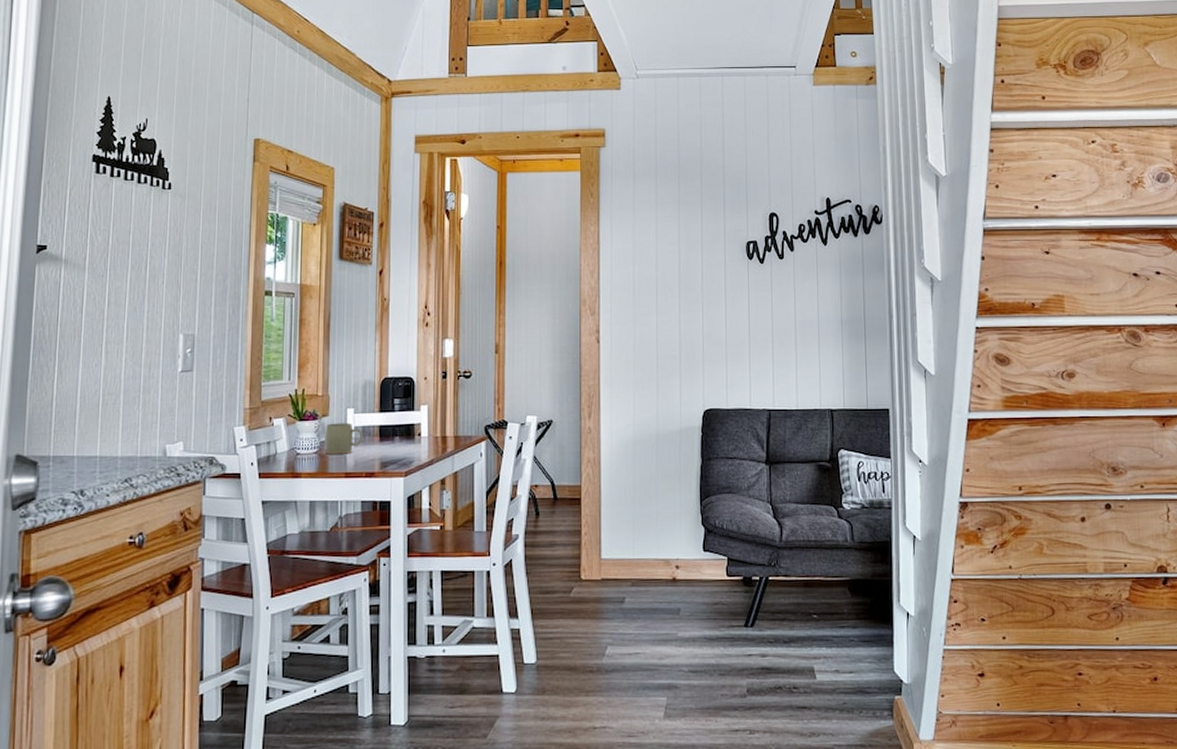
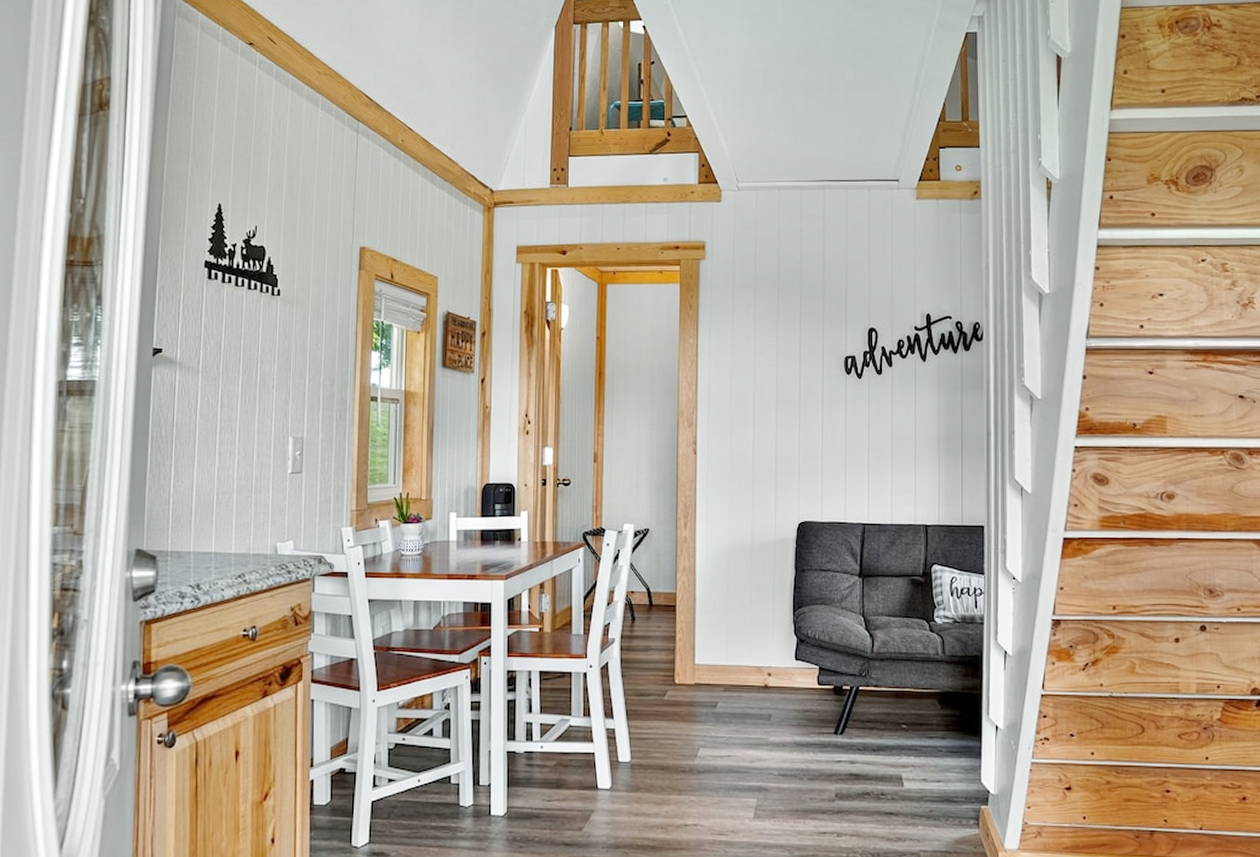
mug: present [324,423,363,454] -> none [428,526,465,556]

